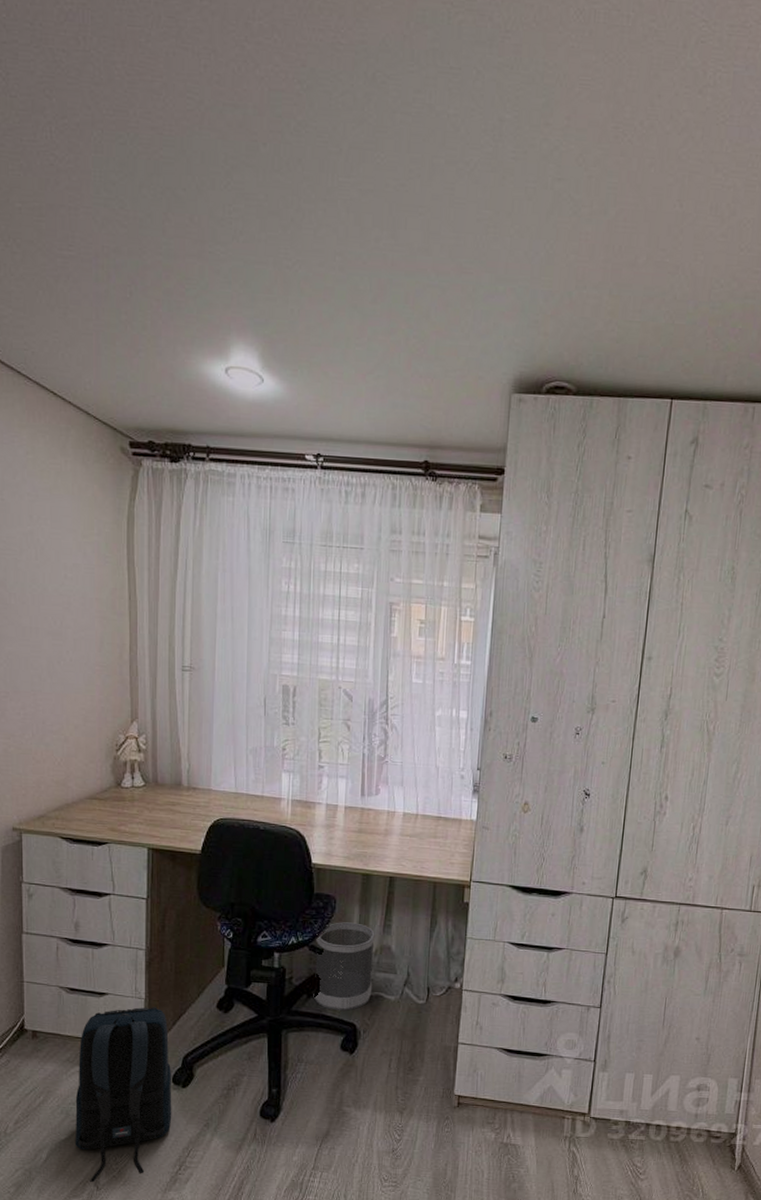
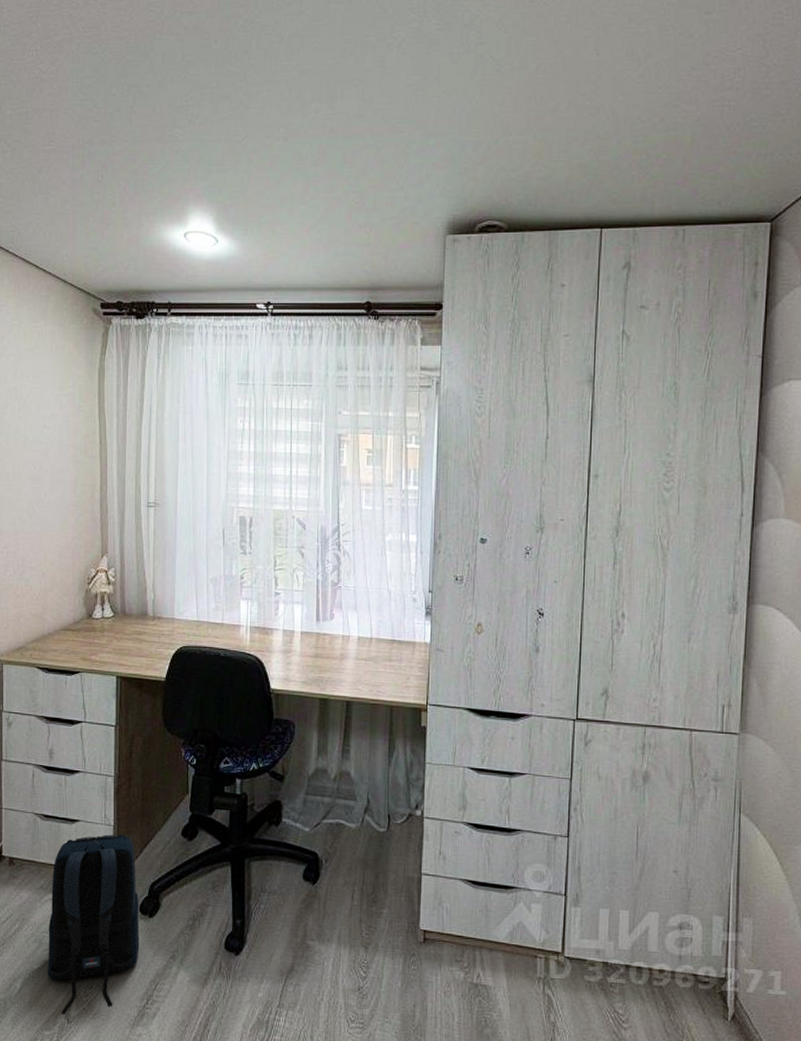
wastebasket: present [313,922,375,1011] -> none [275,747,334,839]

